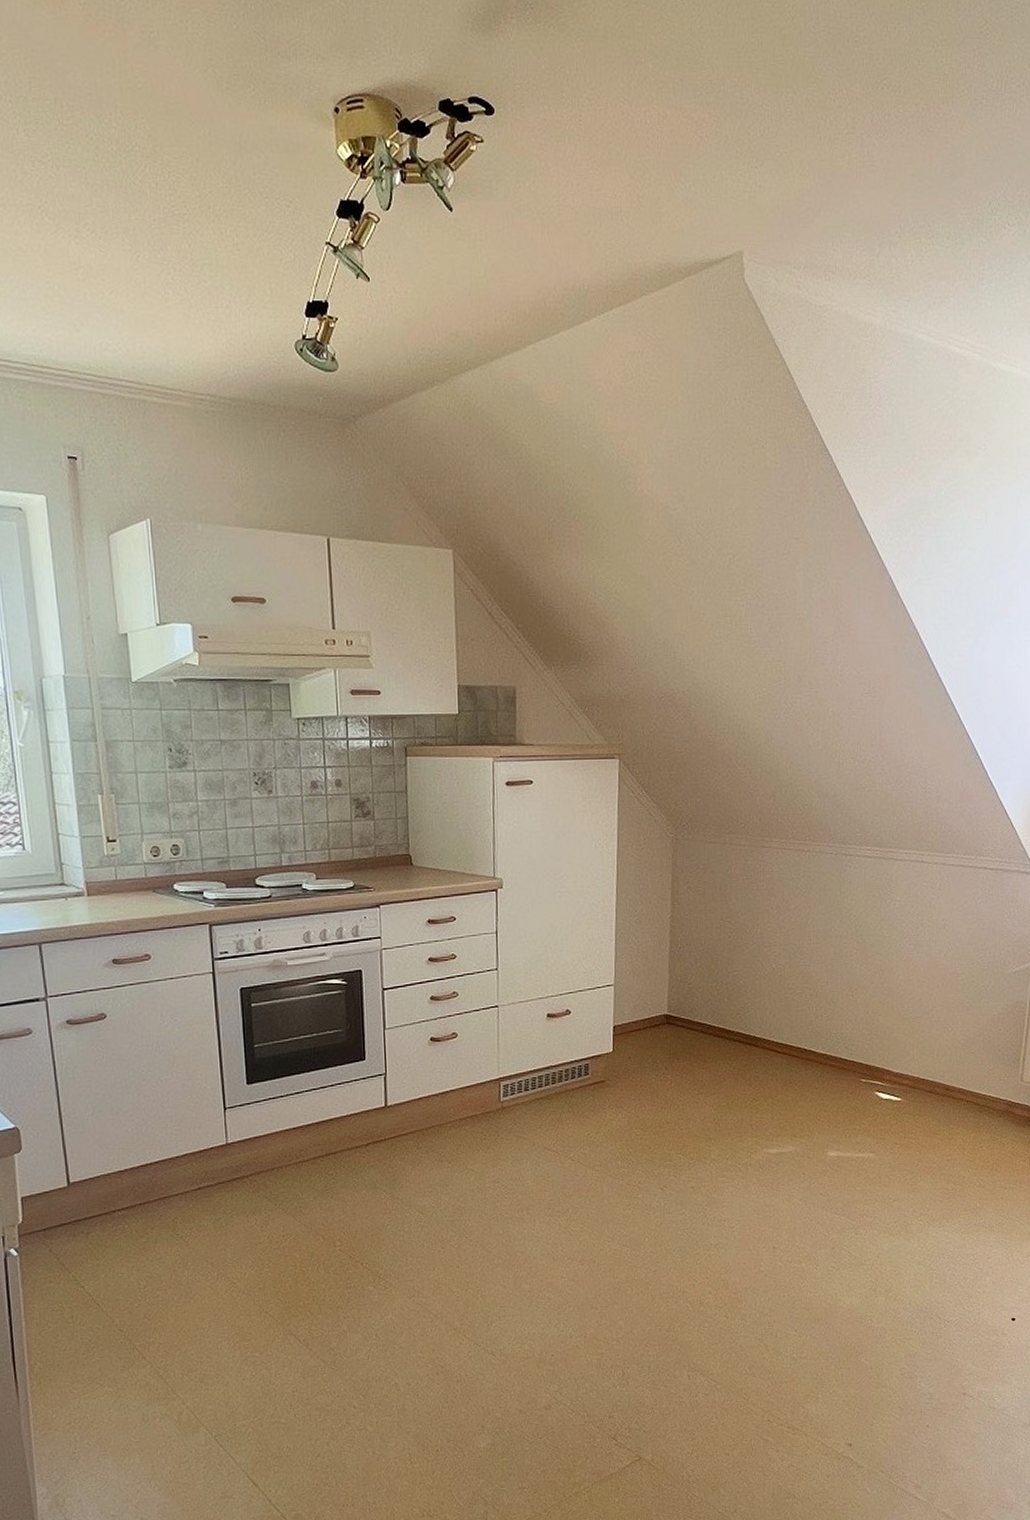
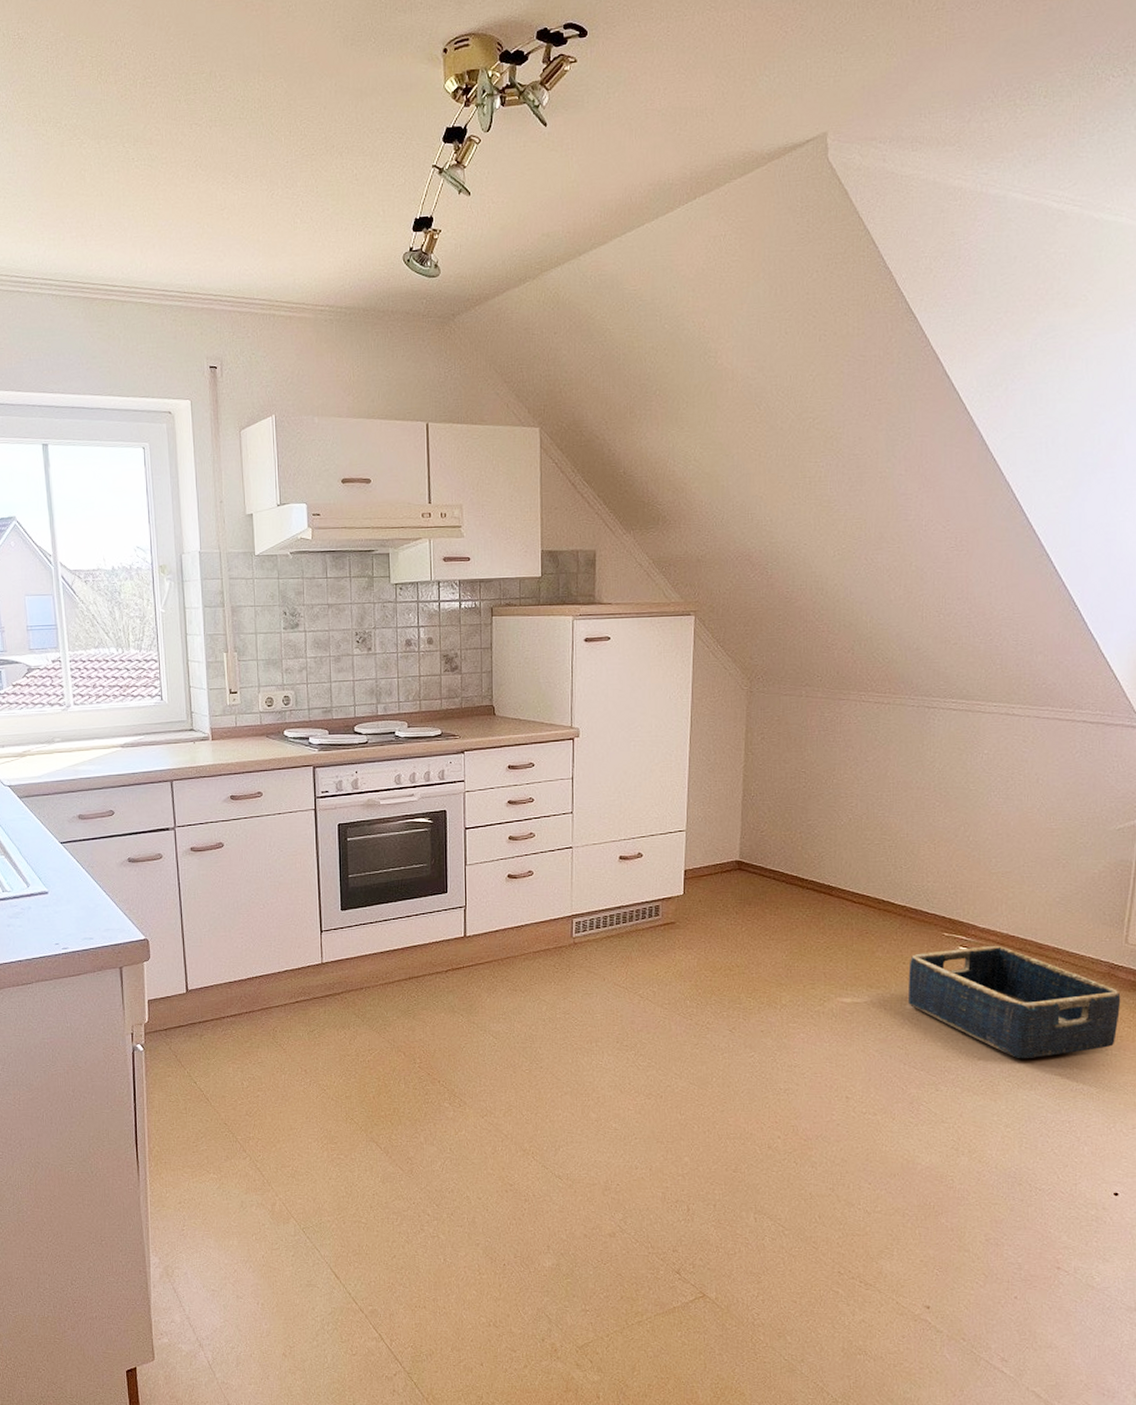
basket: none [829,1088,1017,1198] -> present [909,945,1121,1059]

